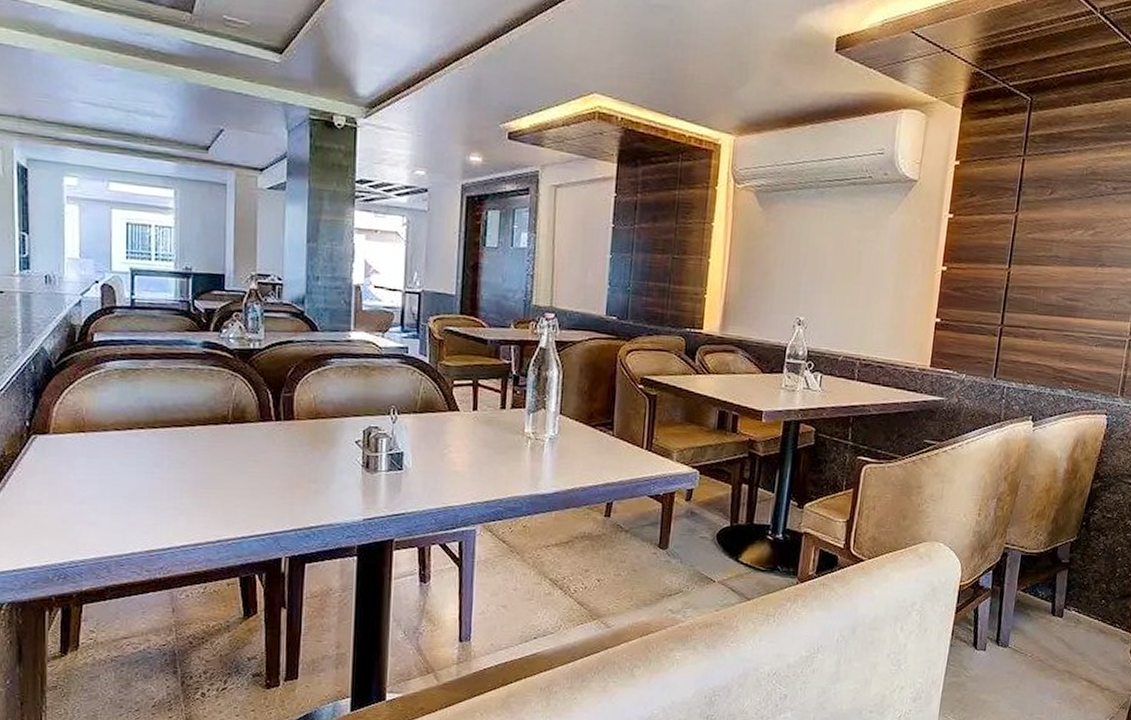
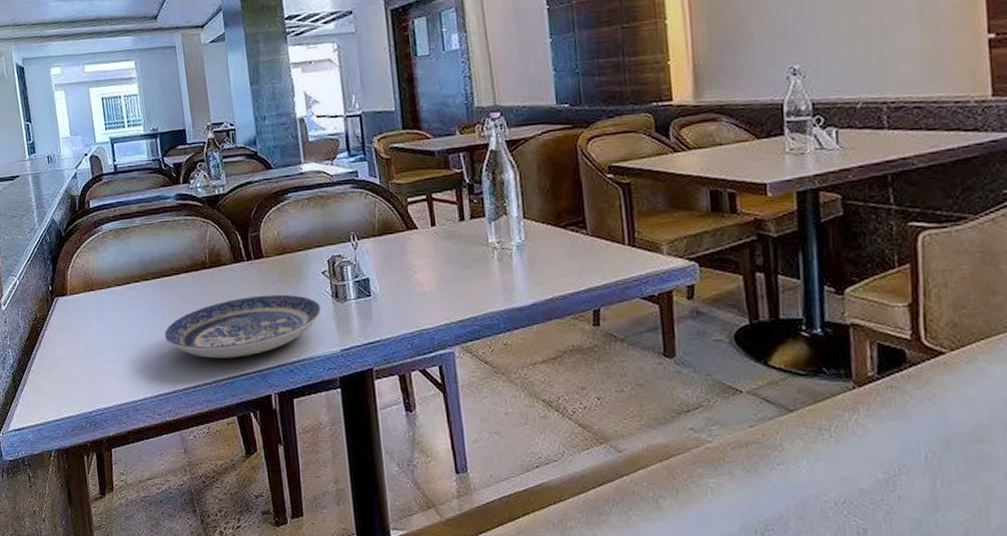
plate: none [167,457,349,519] -> present [164,294,322,359]

